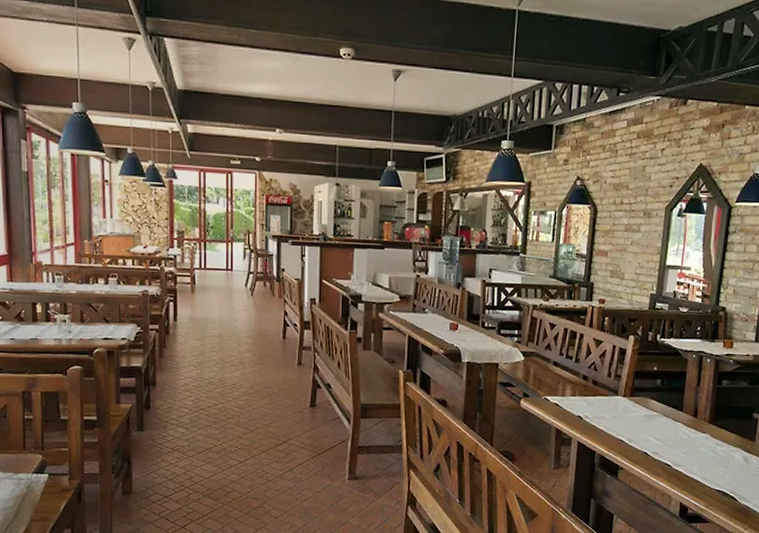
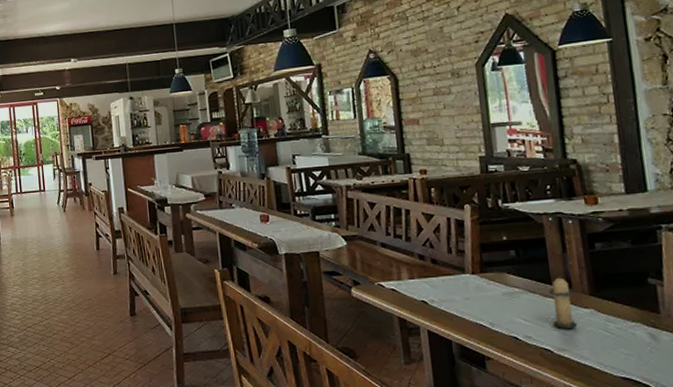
candle: none [676,405,698,449] -> present [549,276,578,329]

